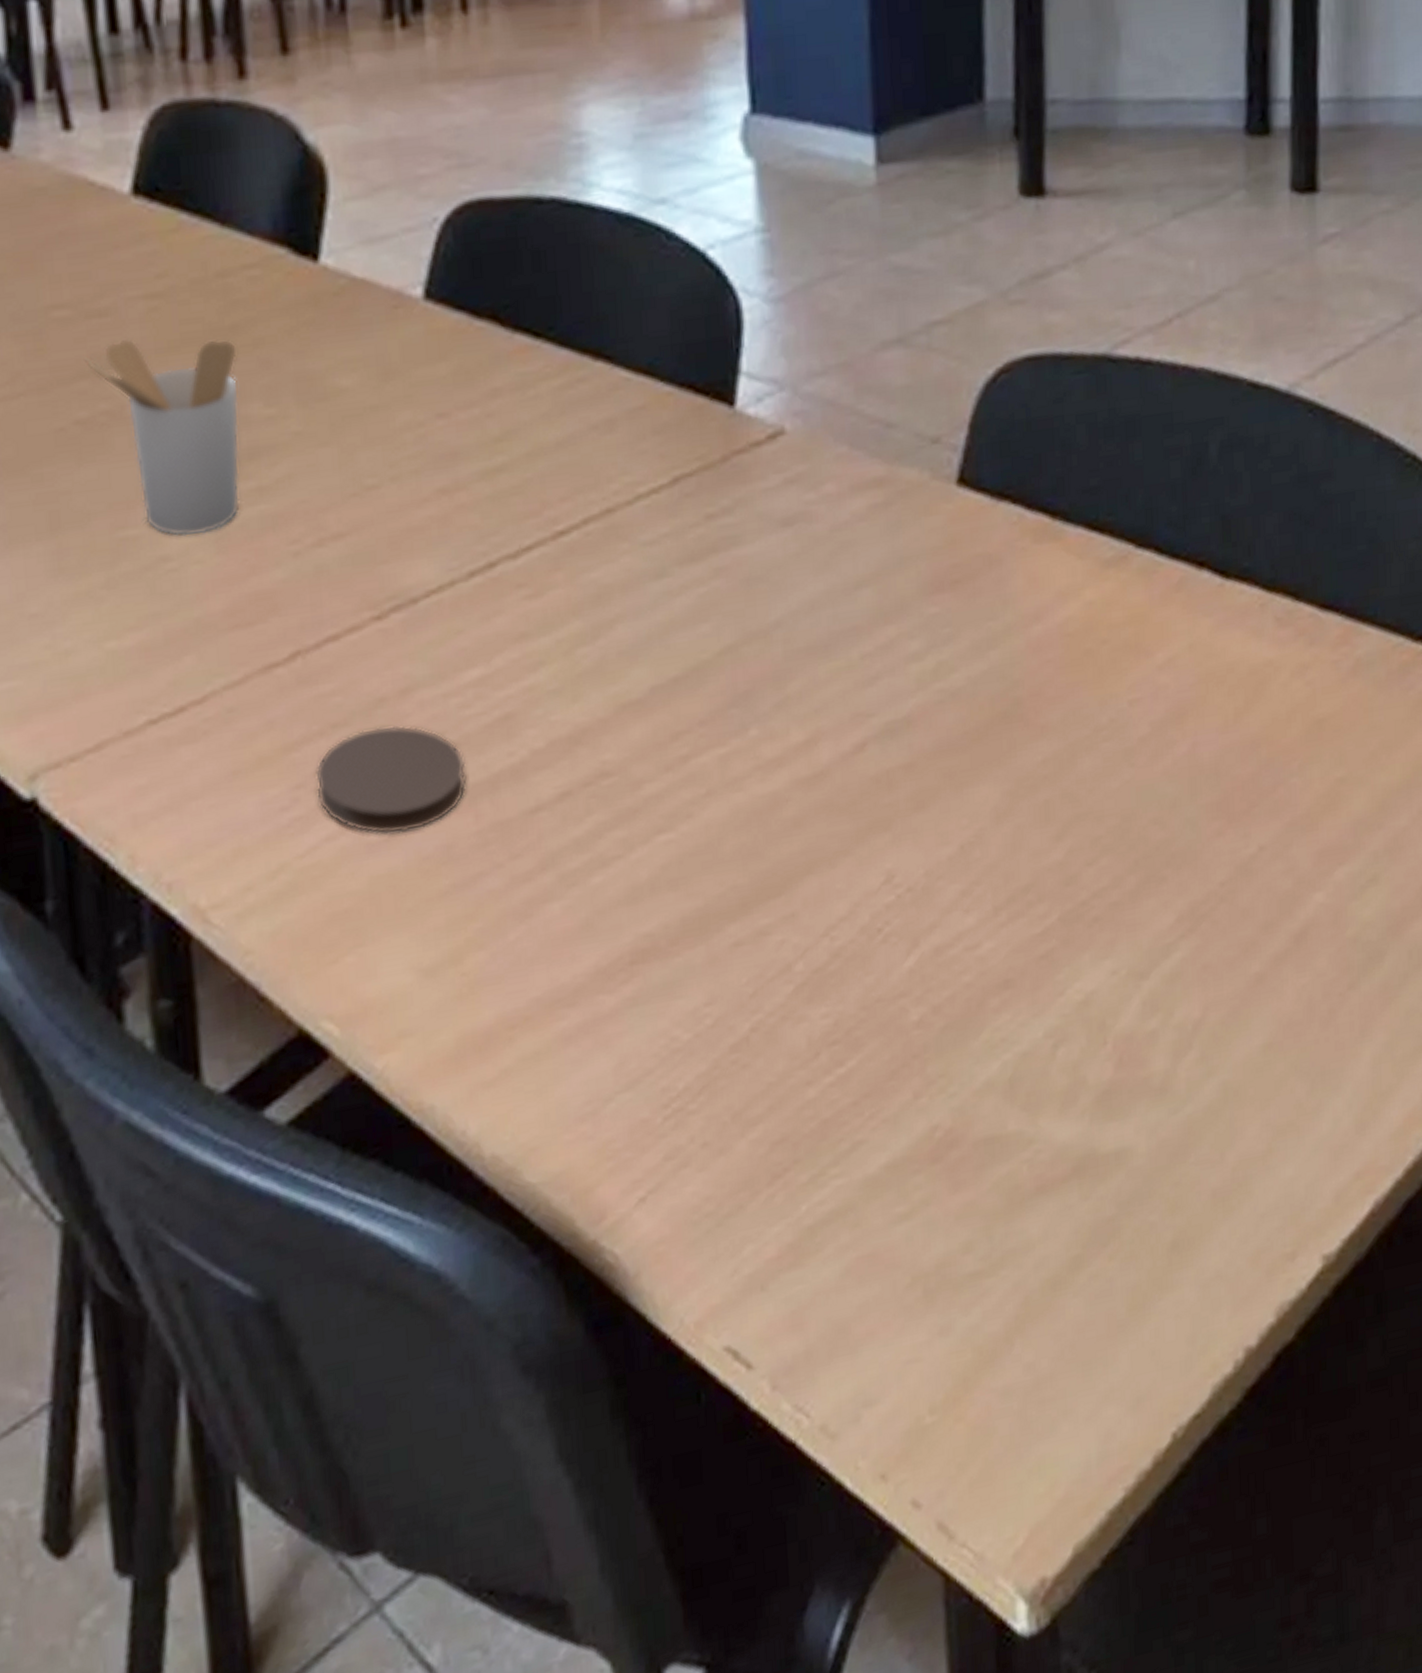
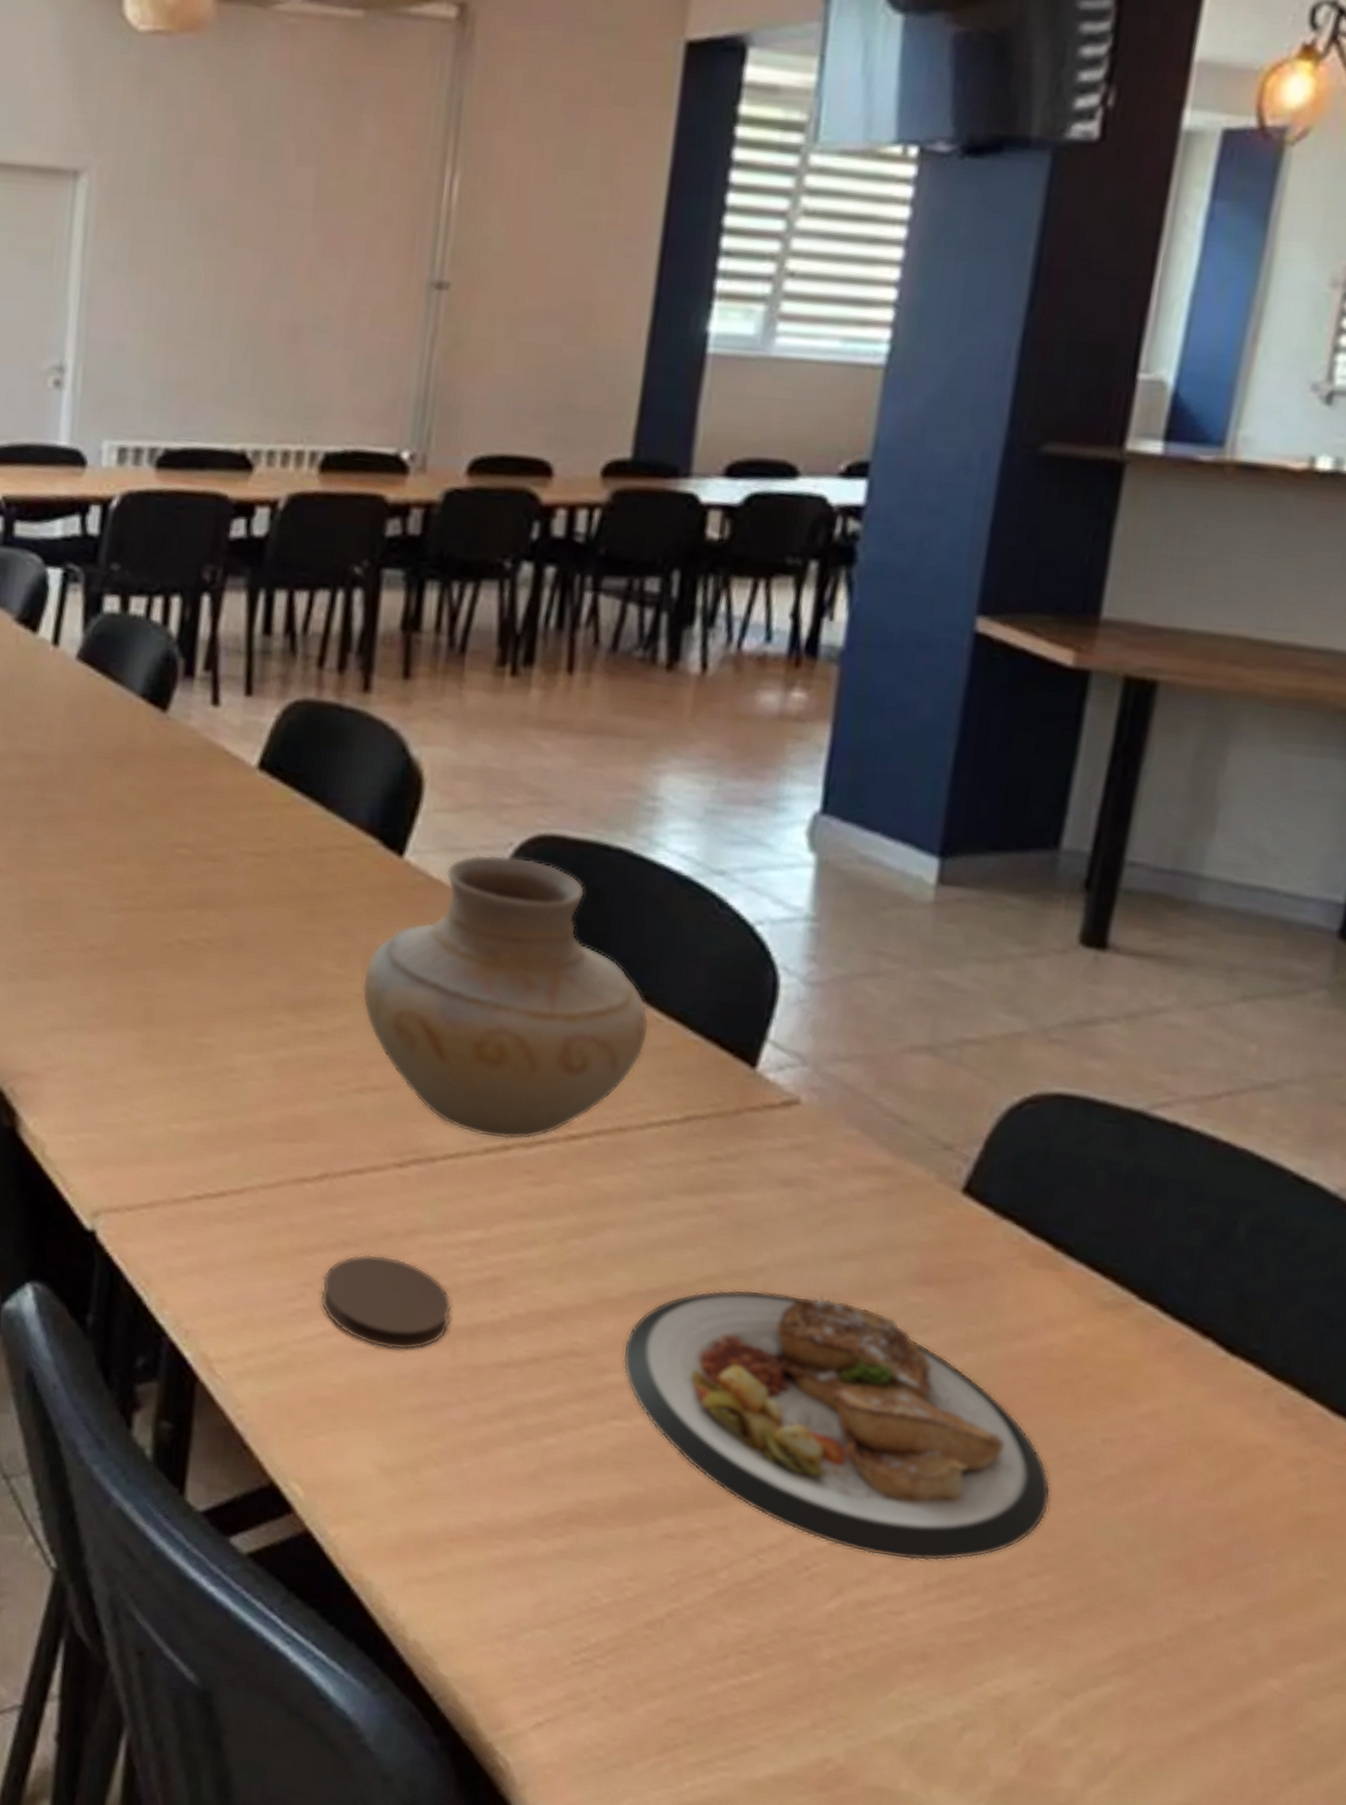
utensil holder: present [85,338,241,537] -> none [196,884,320,1058]
vase: none [298,231,620,560] -> present [362,854,650,1140]
plate: none [654,633,1094,896] -> present [622,1289,1051,1561]

